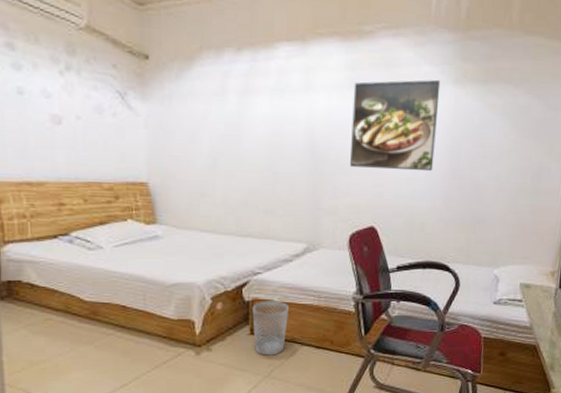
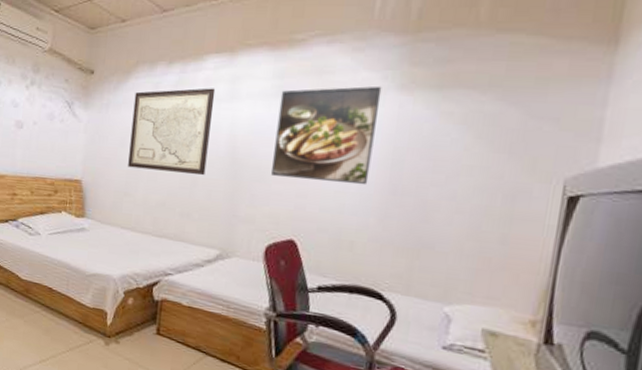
wall art: none [201,78,290,171] -> present [128,88,216,176]
wastebasket: present [252,301,288,356] -> none [159,302,196,360]

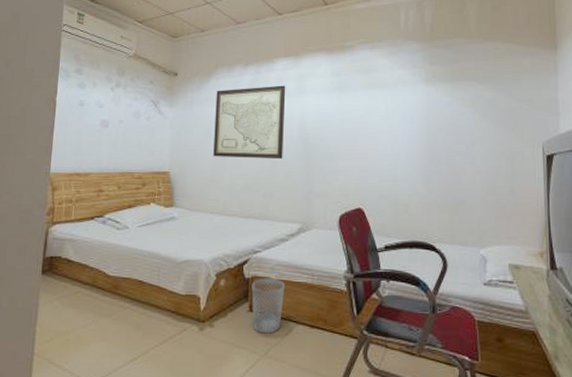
wastebasket: none [159,302,196,360] -> present [251,278,284,334]
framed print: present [271,86,382,185] -> none [338,80,413,158]

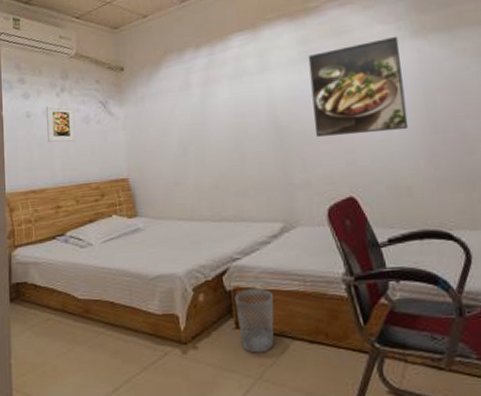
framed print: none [98,97,126,133] -> present [46,105,76,143]
wall art: present [213,85,286,160] -> none [168,64,252,156]
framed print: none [338,80,413,158] -> present [308,36,409,137]

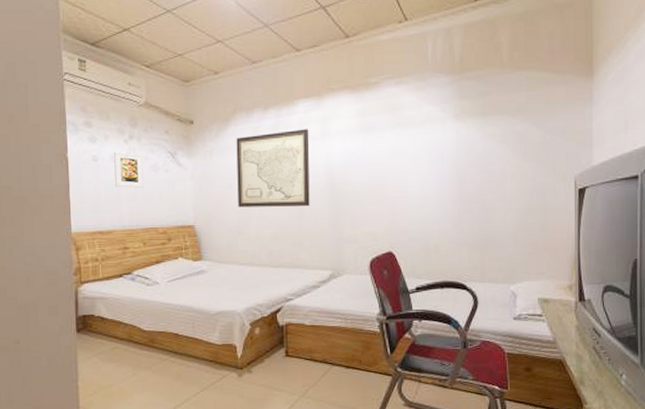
wall art: none [168,64,252,156] -> present [236,129,310,208]
wastebasket: present [234,288,274,353] -> none [286,324,319,376]
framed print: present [308,36,409,137] -> none [364,117,442,200]

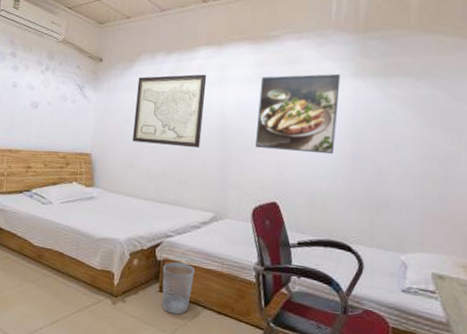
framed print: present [114,151,144,188] -> none [28,80,55,114]
wastebasket: none [286,324,319,376] -> present [162,261,195,315]
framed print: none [364,117,442,200] -> present [256,73,341,155]

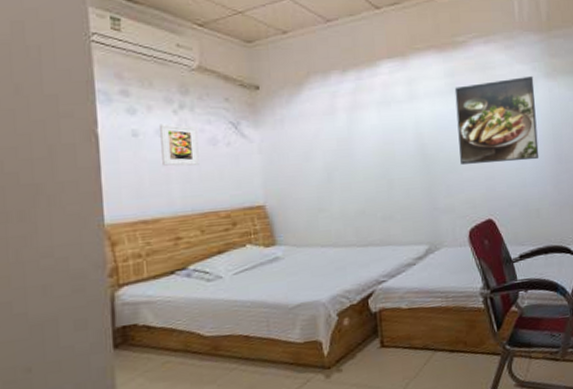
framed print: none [28,80,55,114] -> present [160,123,199,167]
wall art: present [132,74,207,149] -> none [311,91,400,182]
wastebasket: present [162,261,195,315] -> none [380,307,418,369]

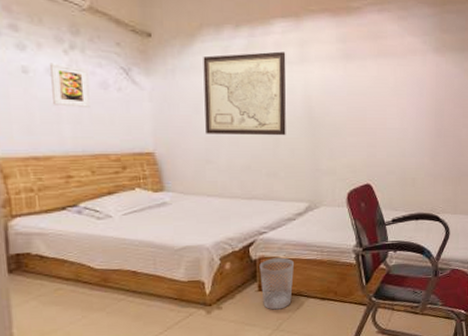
wall art: none [311,91,400,182] -> present [203,51,286,136]
wastebasket: none [380,307,418,369] -> present [259,257,294,310]
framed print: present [454,75,539,164] -> none [345,49,423,132]

